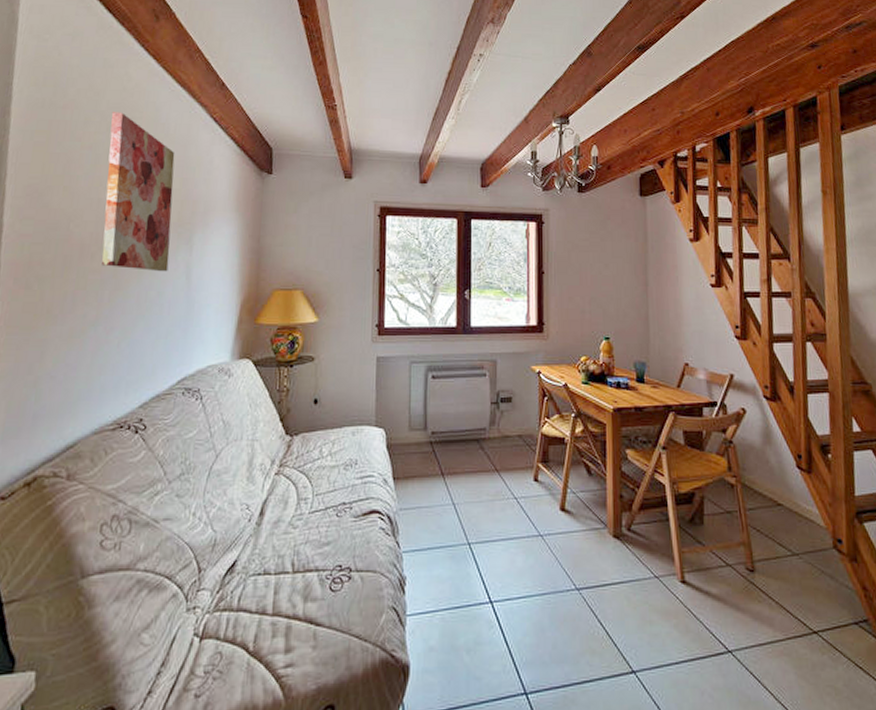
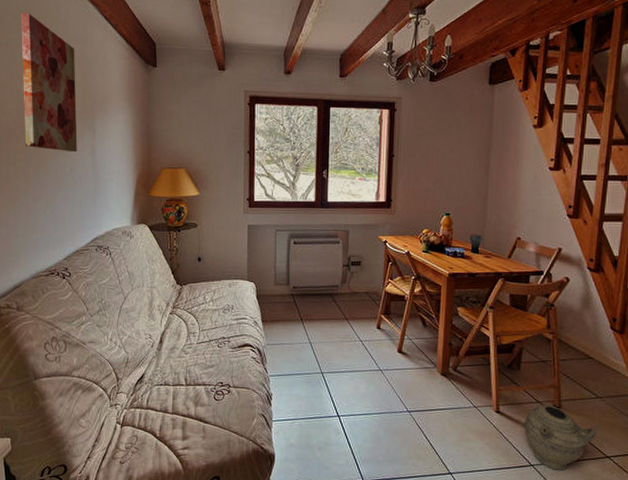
ceramic jug: none [715,568,799,656] -> present [524,405,597,470]

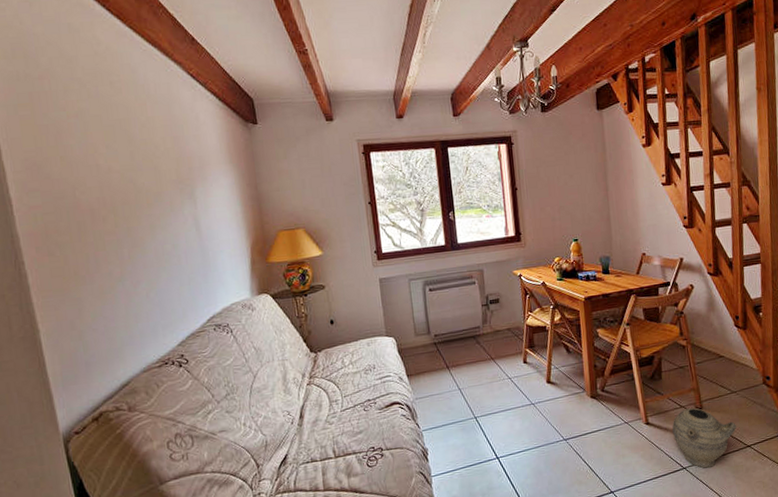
wall art: present [20,13,77,153] -> none [89,77,178,227]

